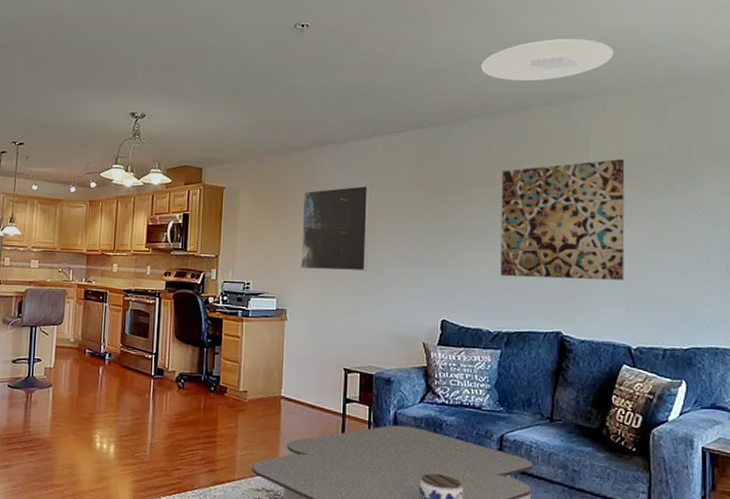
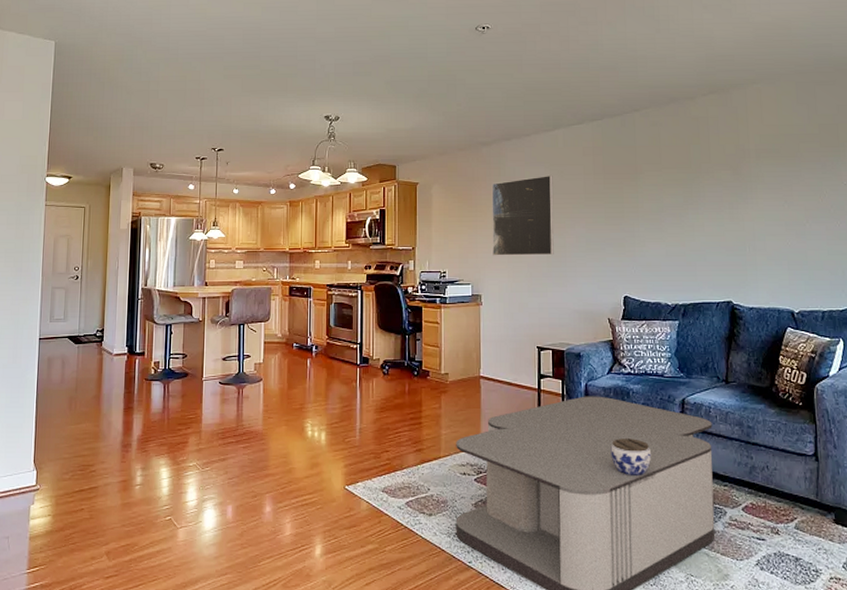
ceiling light: present [481,39,614,81] -> none [648,32,767,73]
wall art: present [500,158,625,280] -> none [672,140,785,253]

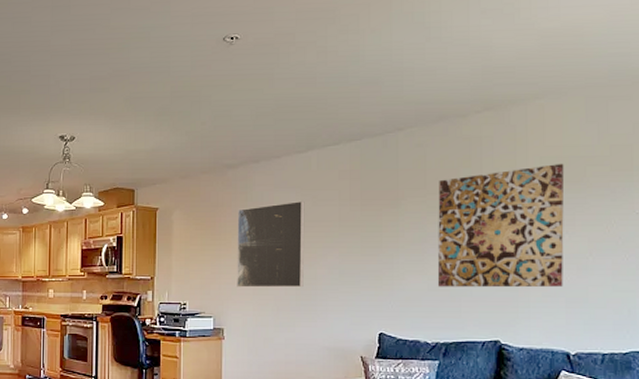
wall art: none [672,140,785,253] -> present [437,163,565,288]

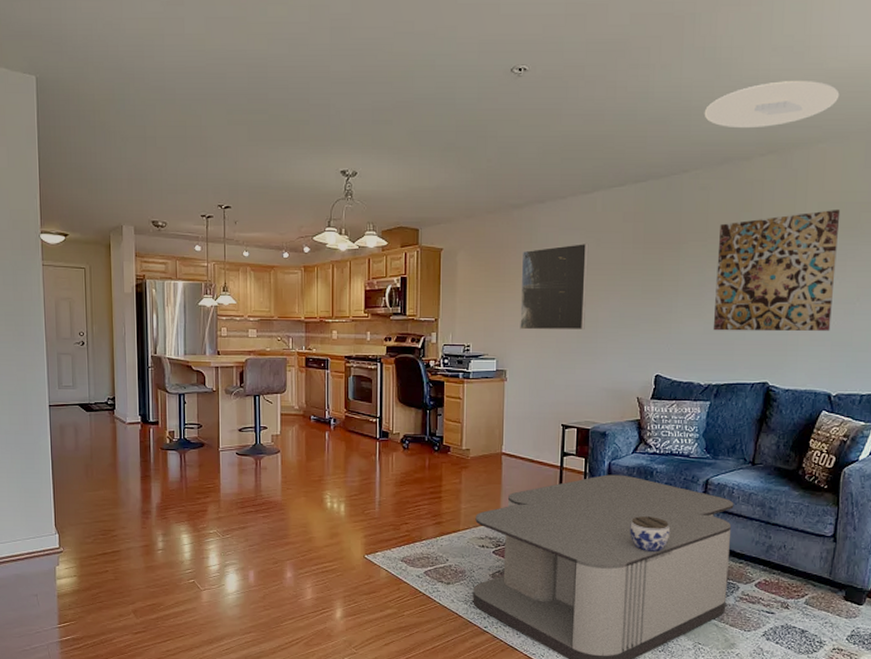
ceiling light: none [416,40,554,87] -> present [704,81,840,129]

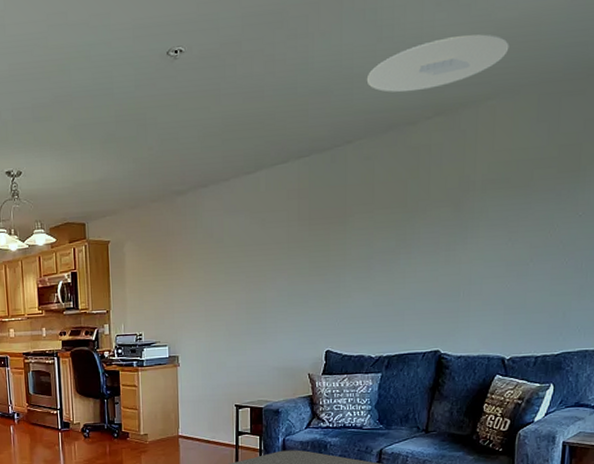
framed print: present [520,242,589,331] -> none [187,223,254,316]
wall art: present [713,209,841,332] -> none [382,167,512,303]

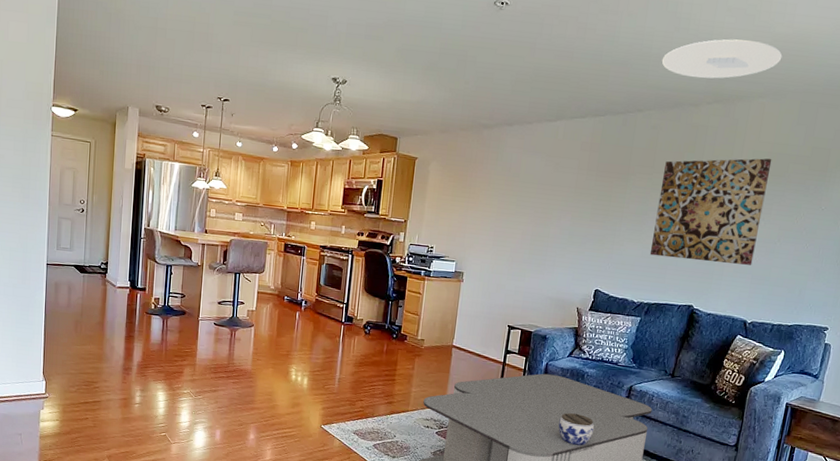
wall art: none [382,167,512,303] -> present [649,158,772,265]

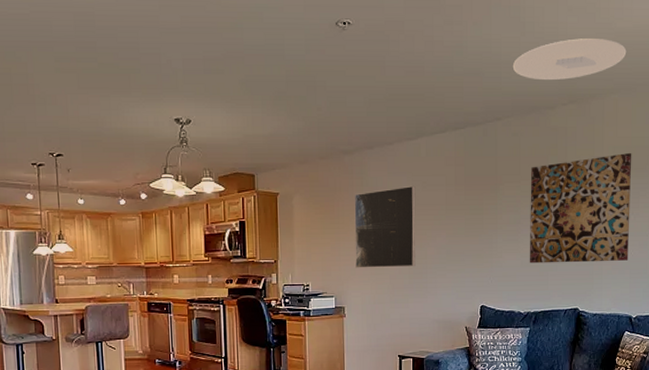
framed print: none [479,165,548,244] -> present [354,185,416,268]

